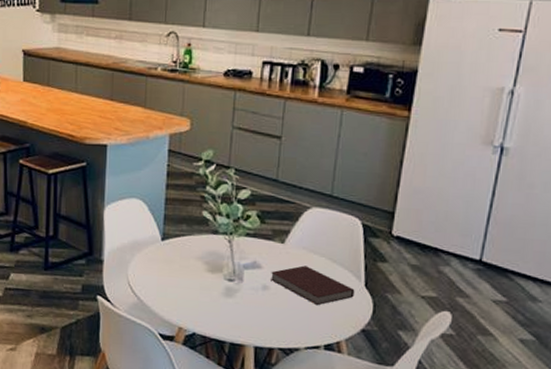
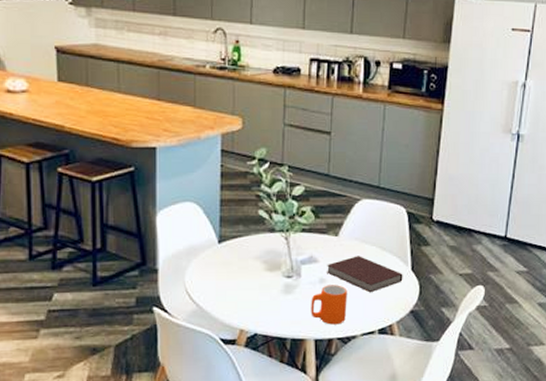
mug: none [251,292,292,335] -> present [311,285,348,325]

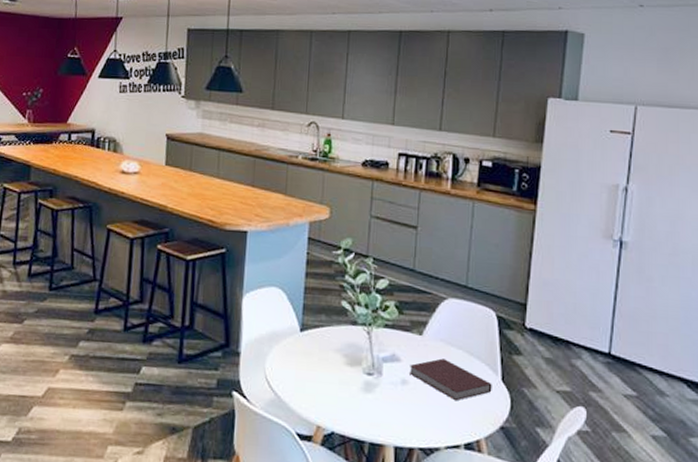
mug: present [311,285,348,325] -> none [391,387,431,433]

